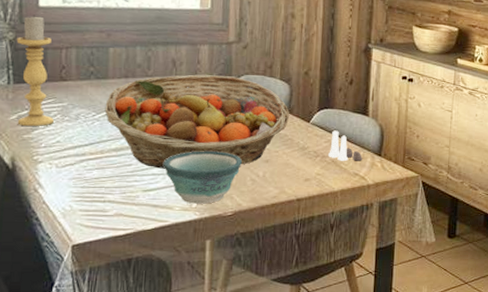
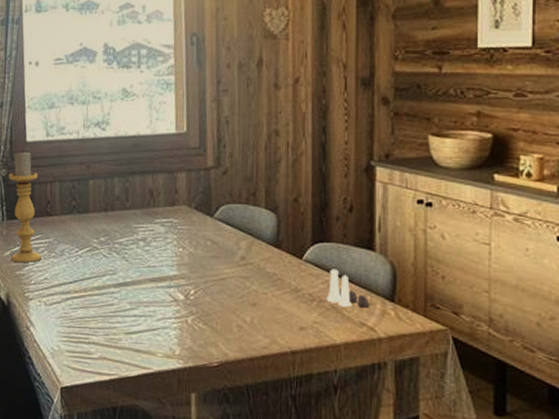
fruit basket: present [104,75,290,169] -> none [87,206,279,310]
bowl: present [163,151,242,204] -> none [144,291,226,352]

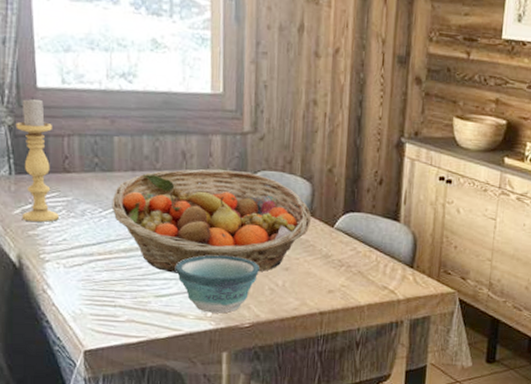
fruit basket: none [87,206,279,310] -> present [112,169,312,273]
bowl: none [144,291,226,352] -> present [175,255,259,314]
salt and pepper shaker set: present [327,269,370,308] -> none [354,237,392,273]

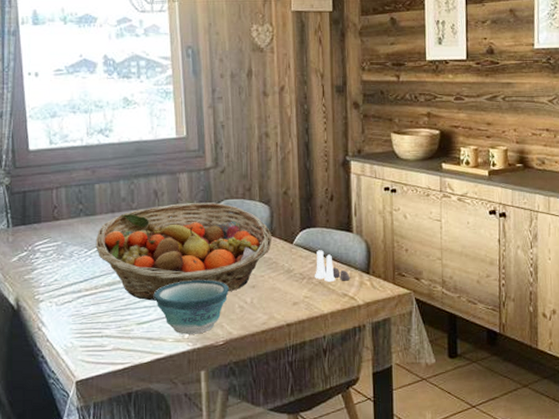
candle holder: present [15,97,59,223] -> none [12,158,50,268]
salt and pepper shaker set: none [354,237,392,273] -> present [315,250,350,282]

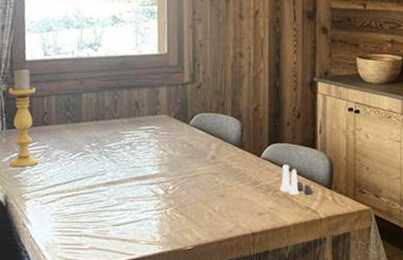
candle holder: none [12,158,50,268] -> present [8,68,38,168]
fruit basket: present [95,202,273,301] -> none [79,115,242,204]
bowl: present [153,280,229,335] -> none [129,187,199,238]

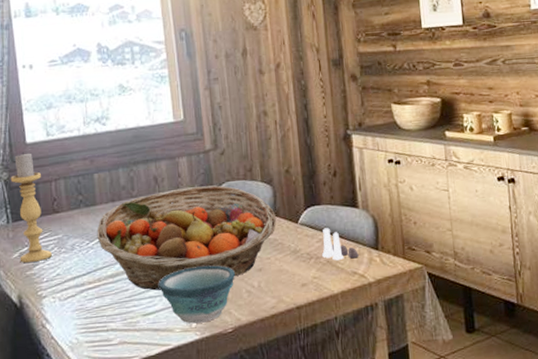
fruit basket: none [79,115,242,204] -> present [97,185,277,291]
bowl: none [129,187,199,238] -> present [158,265,235,324]

